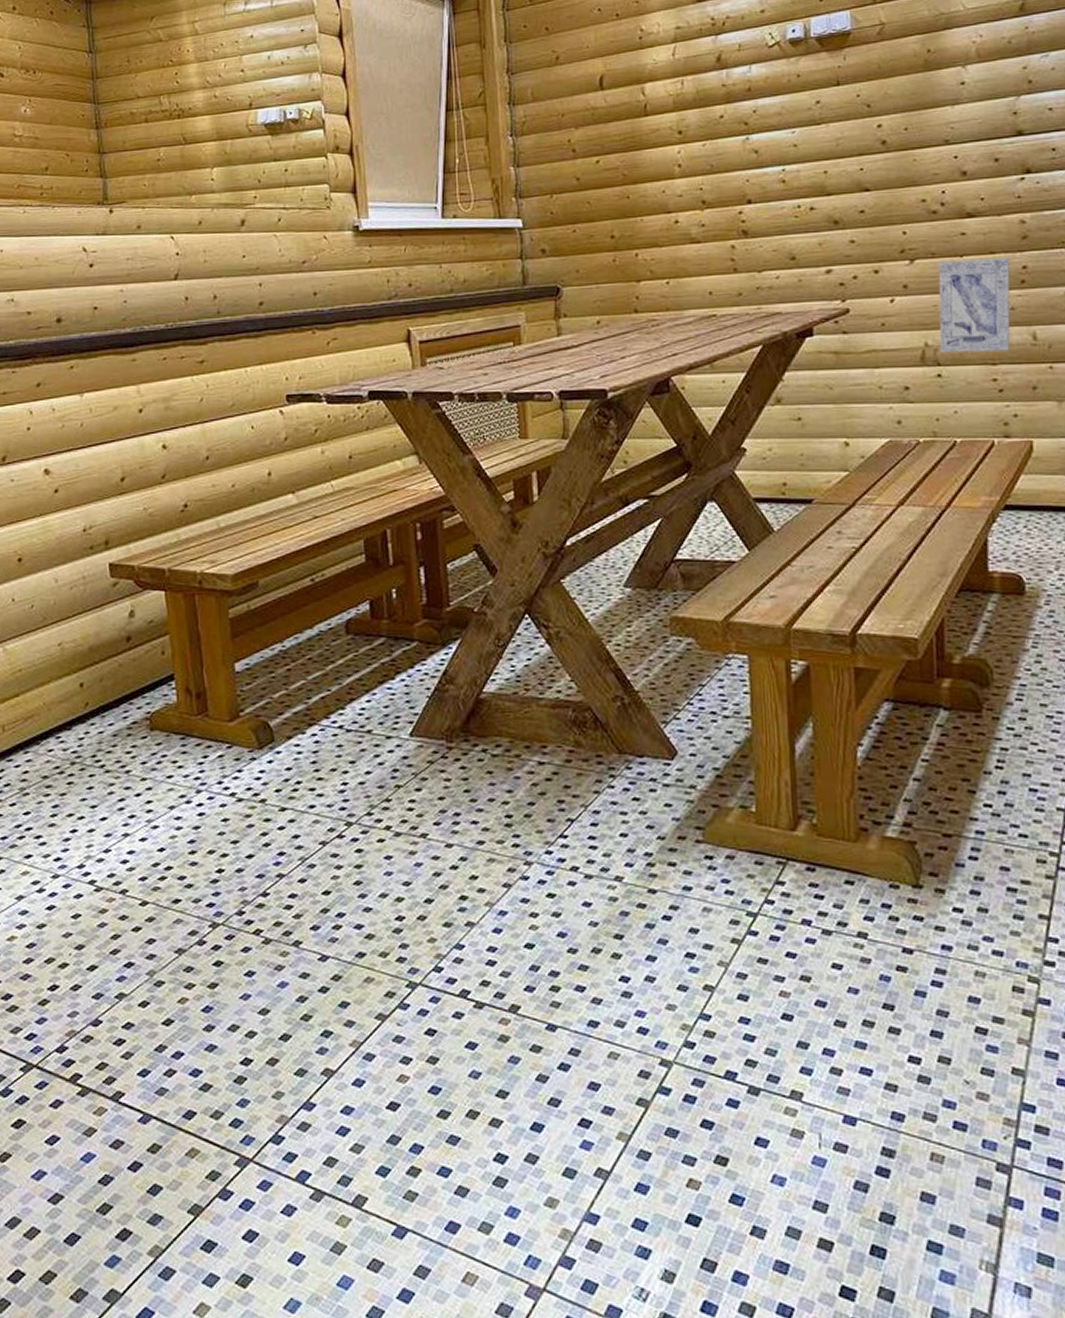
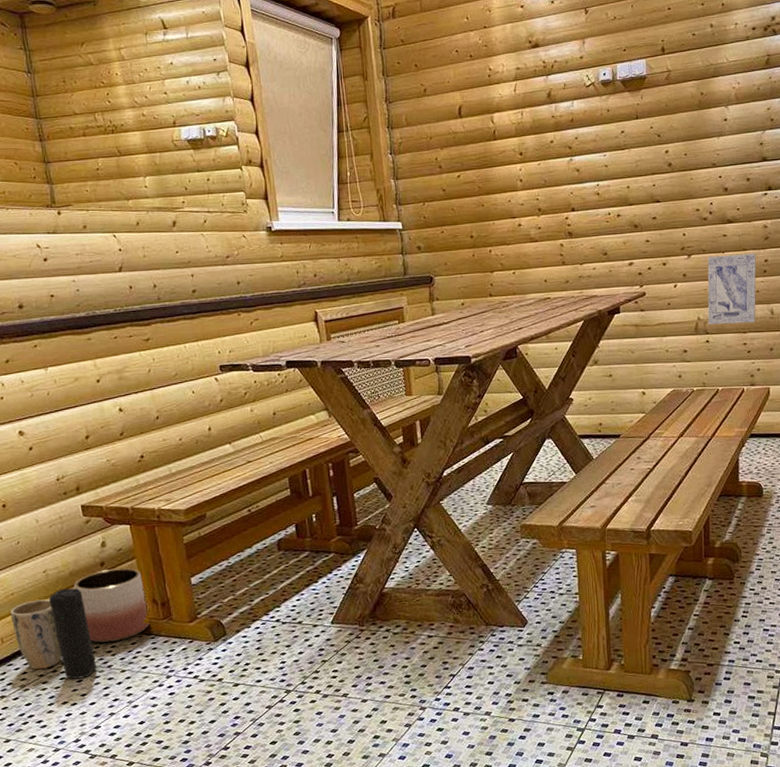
plant pot: none [16,680,72,769] -> present [10,599,62,670]
speaker: none [61,668,113,785] -> present [48,588,97,679]
planter: none [92,645,181,740] -> present [74,567,150,643]

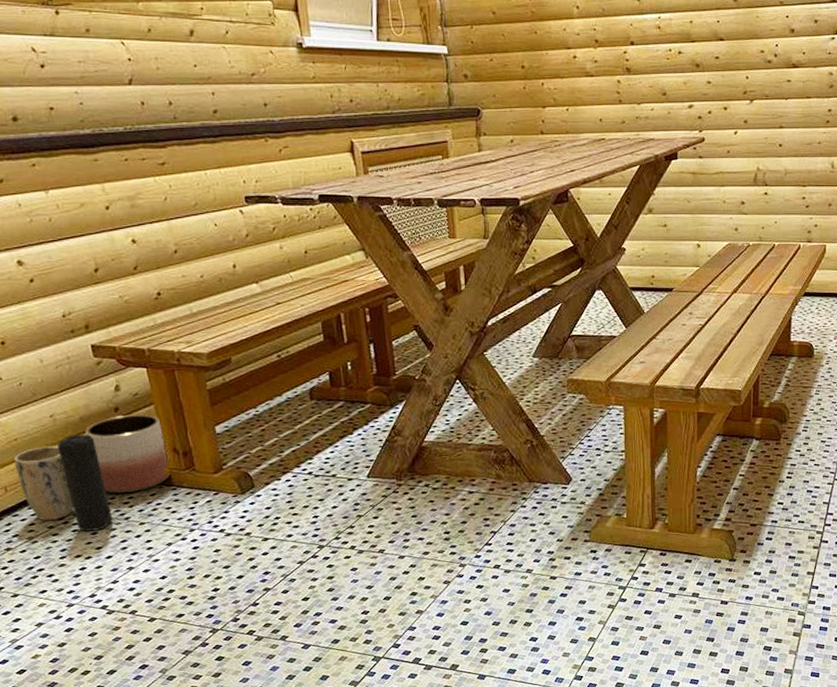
wall art: present [707,253,757,325] -> none [768,101,820,176]

